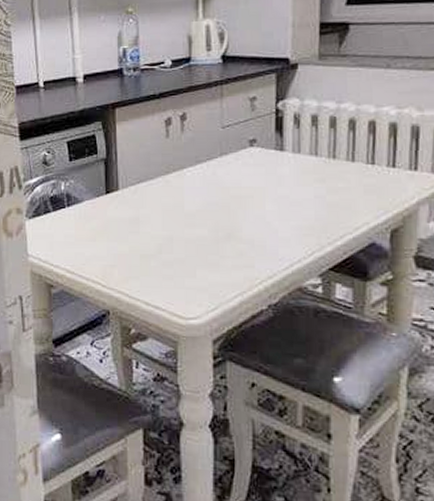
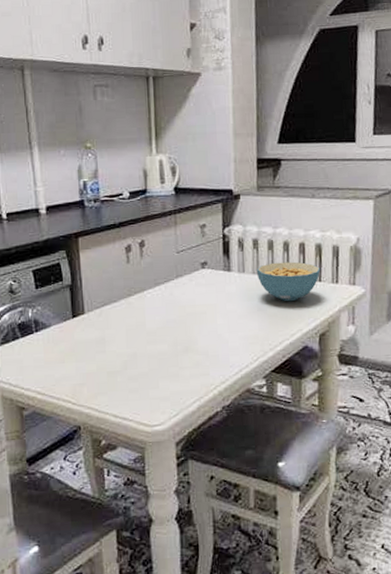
cereal bowl: none [316,142,396,190] -> present [257,261,321,302]

